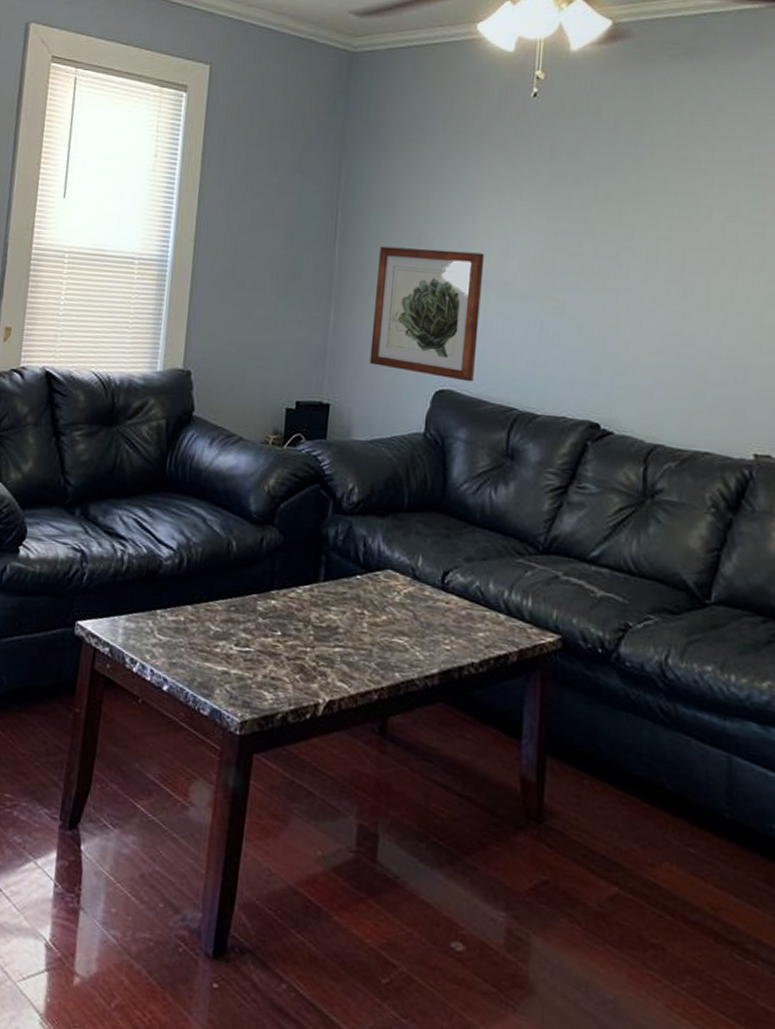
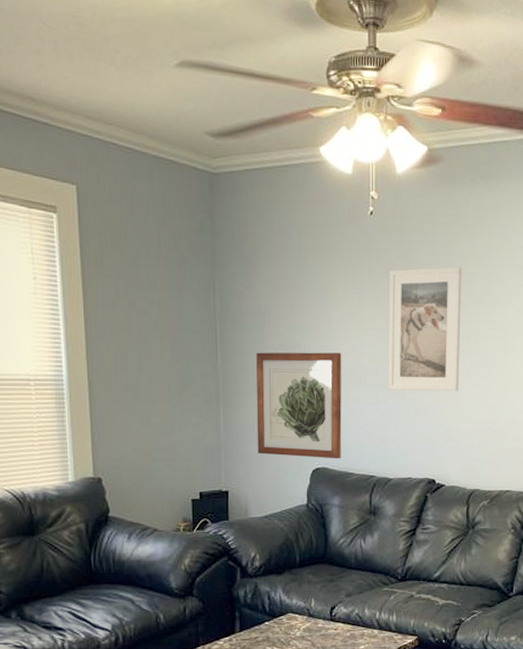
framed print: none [541,158,651,313] -> present [387,266,462,392]

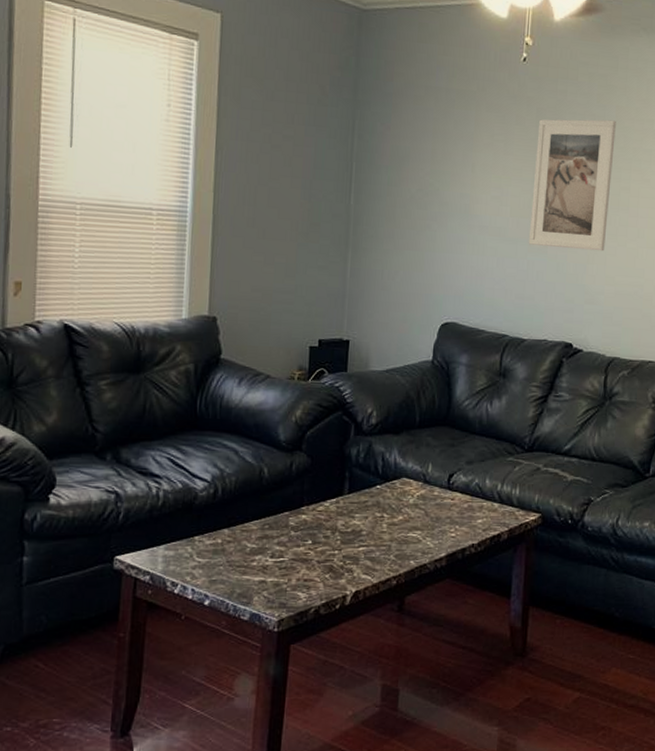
wall art: present [256,352,342,459] -> none [384,196,482,315]

